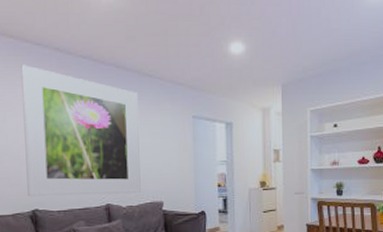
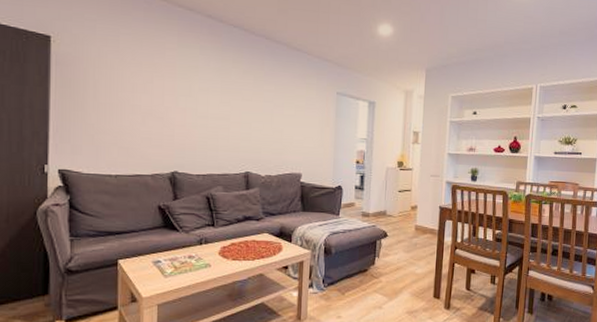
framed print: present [21,65,141,197] -> none [168,28,286,164]

